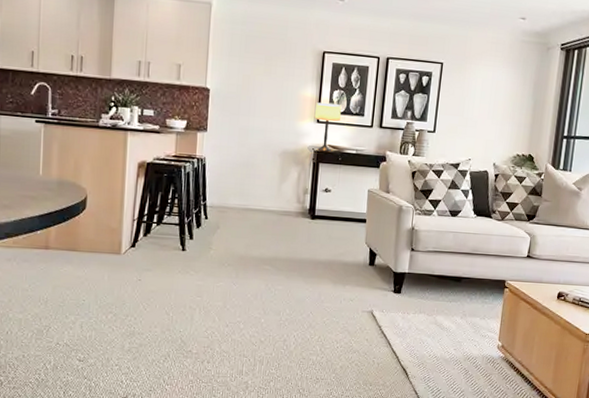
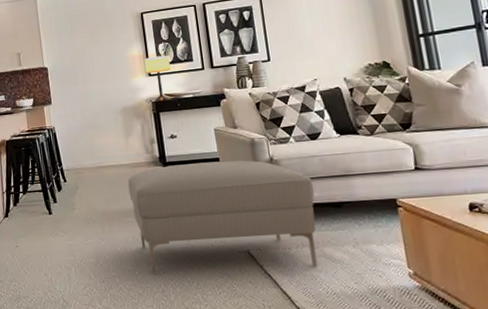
ottoman: none [271,219,443,332] -> present [127,160,318,274]

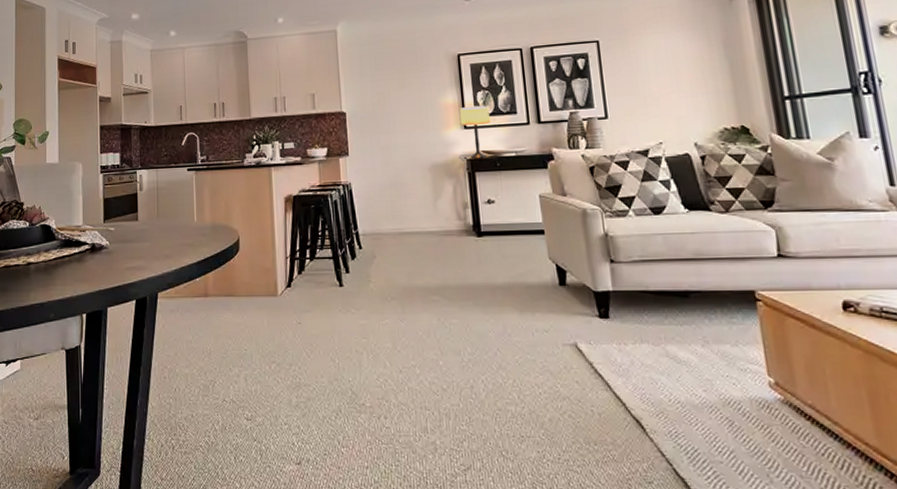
ottoman: present [127,160,318,274] -> none [434,233,659,369]

